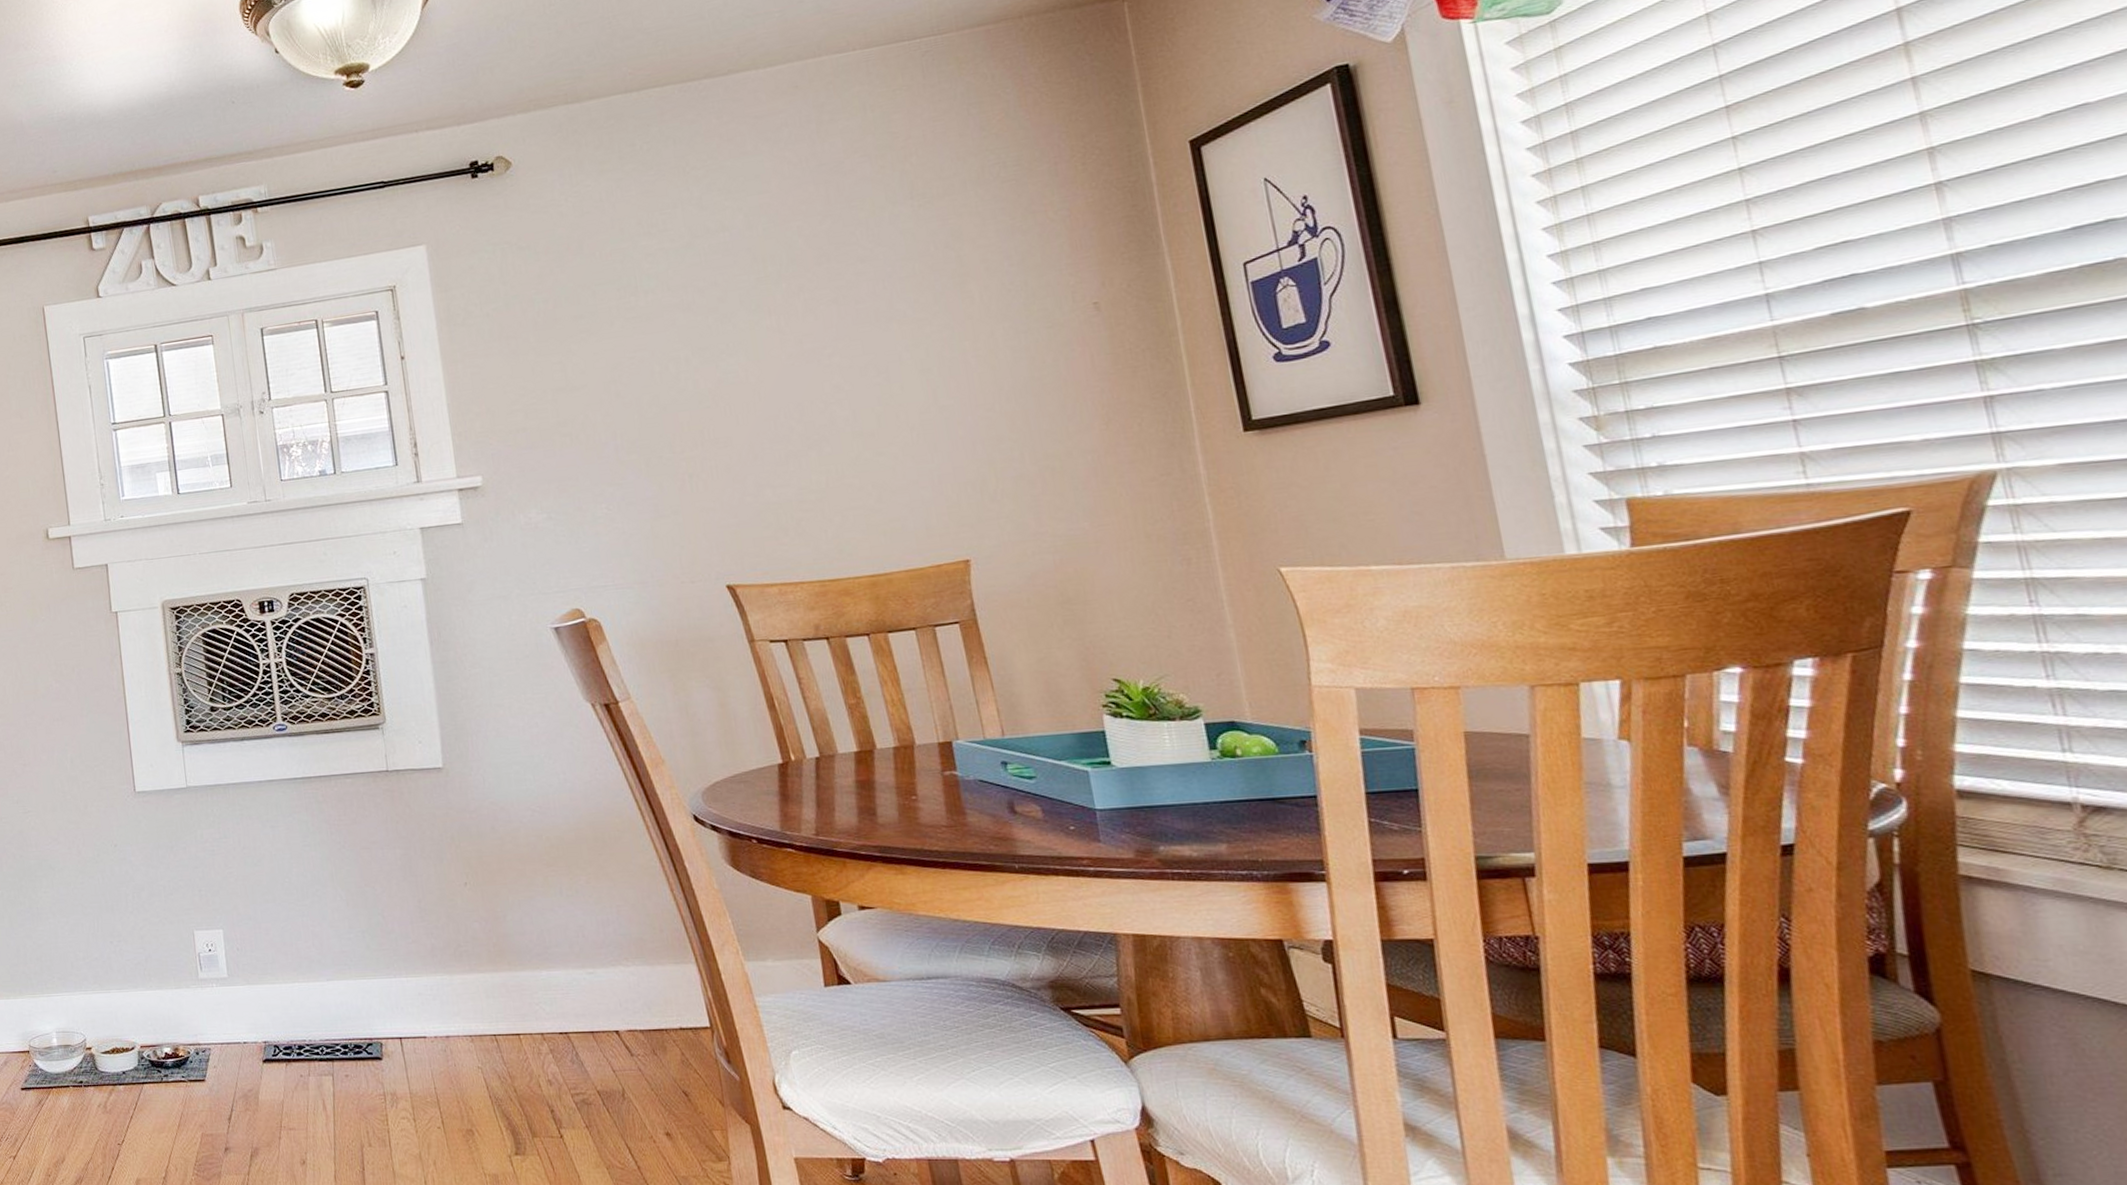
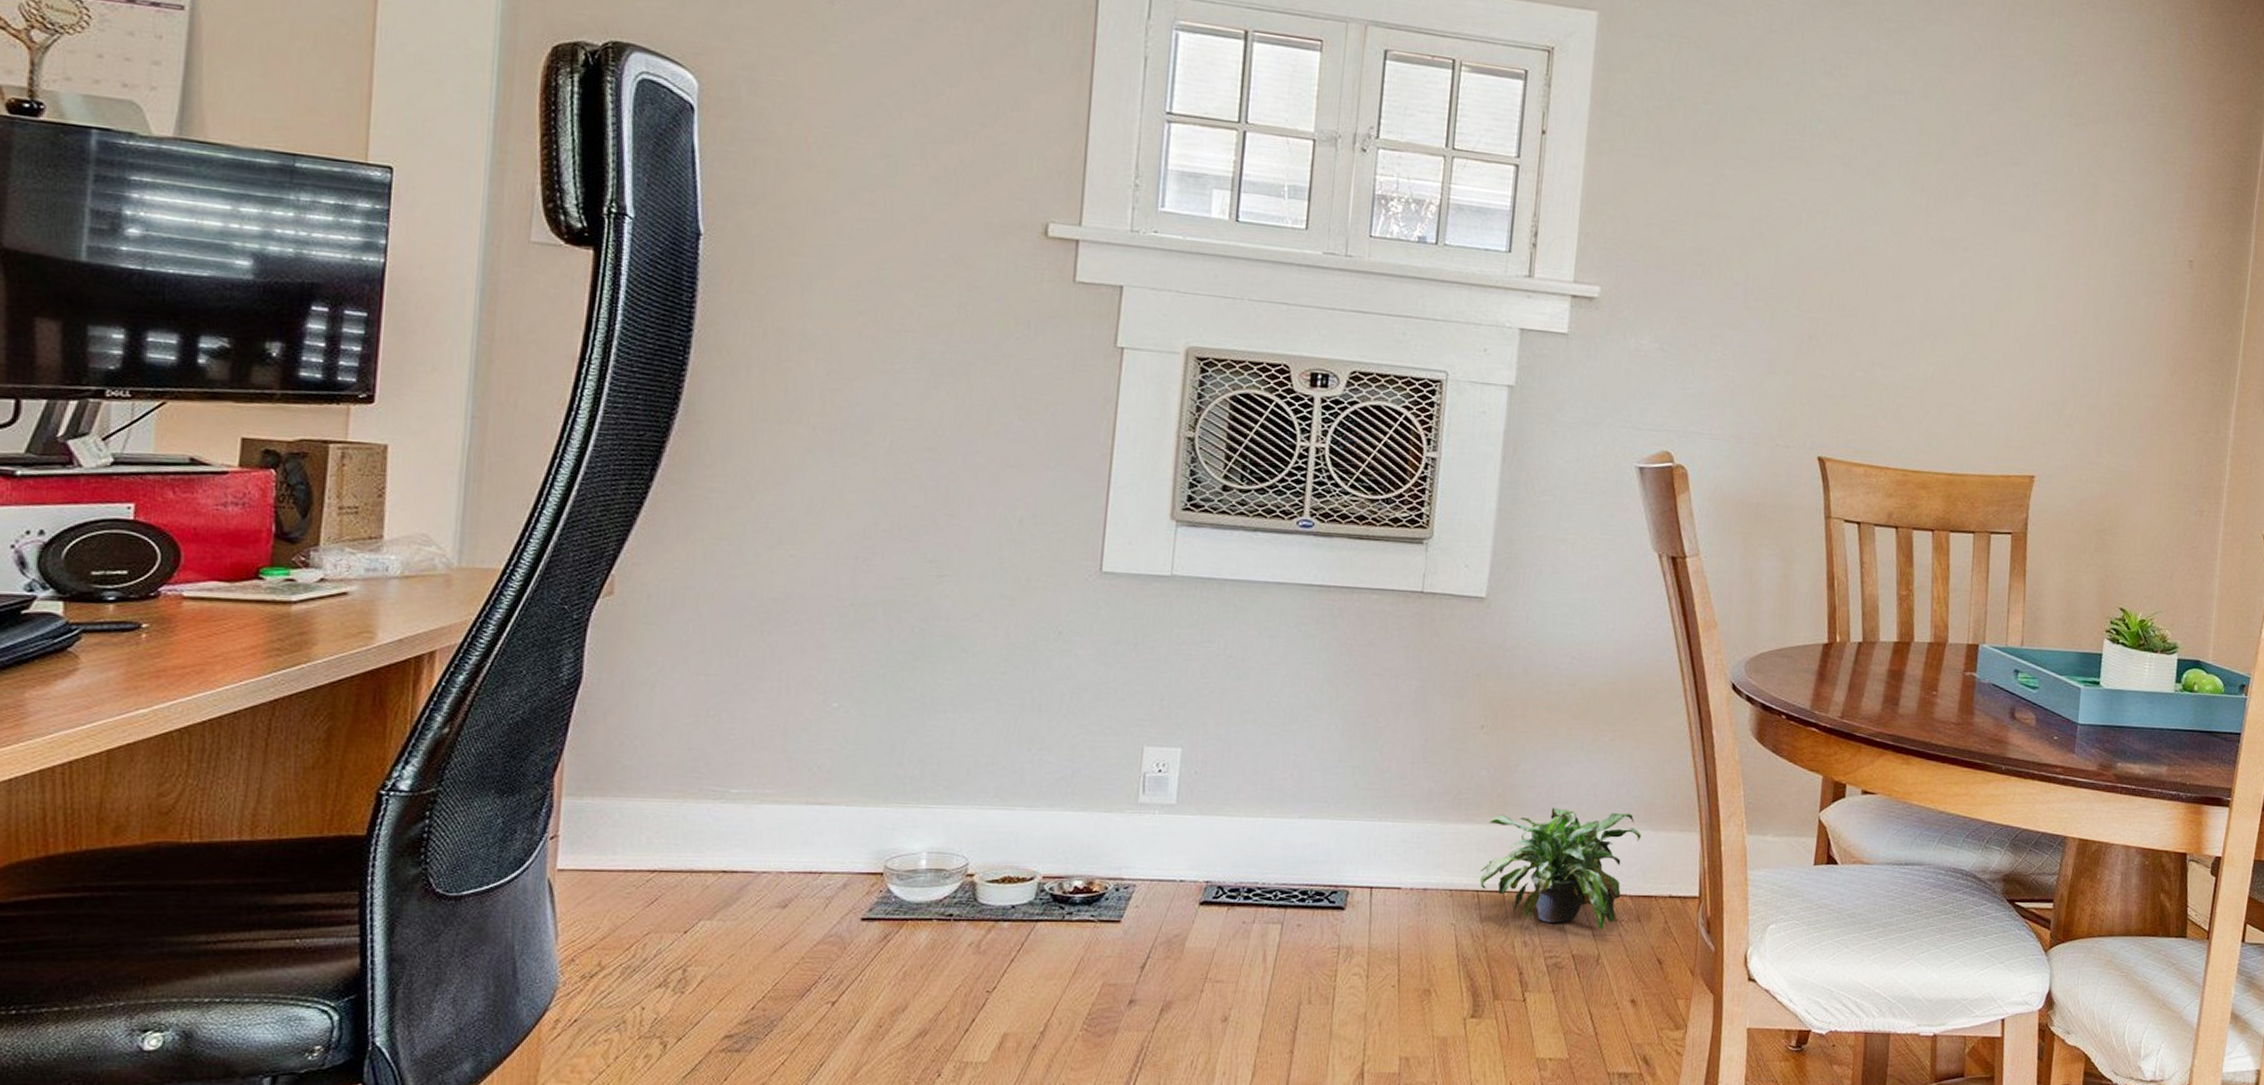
potted plant: none [491,950,638,1066] -> present [1479,807,1642,931]

